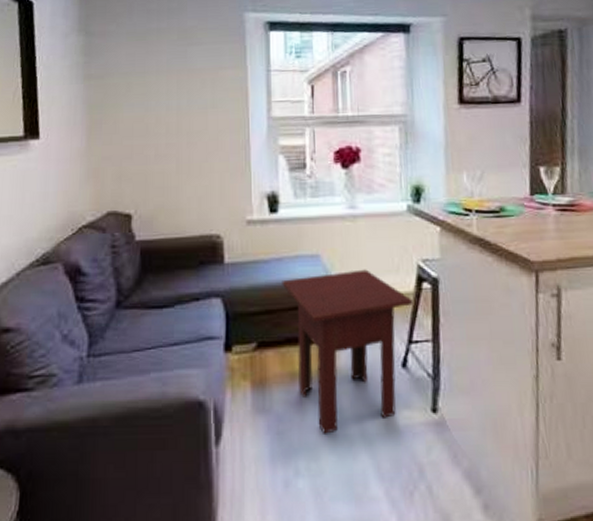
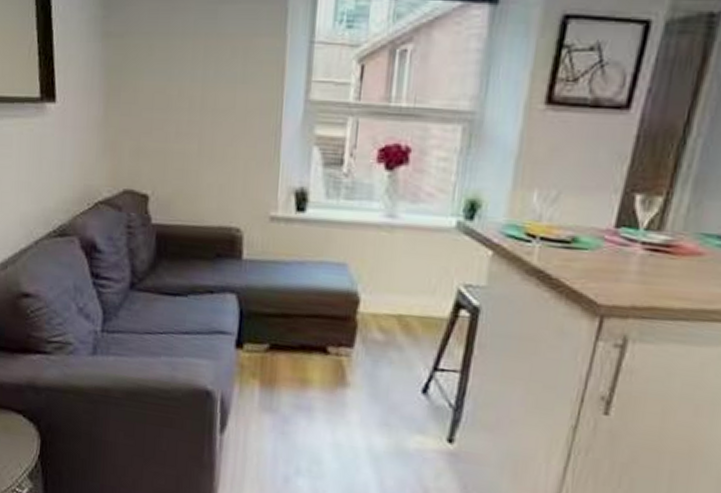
side table: present [282,269,413,434] -> none [302,285,446,443]

